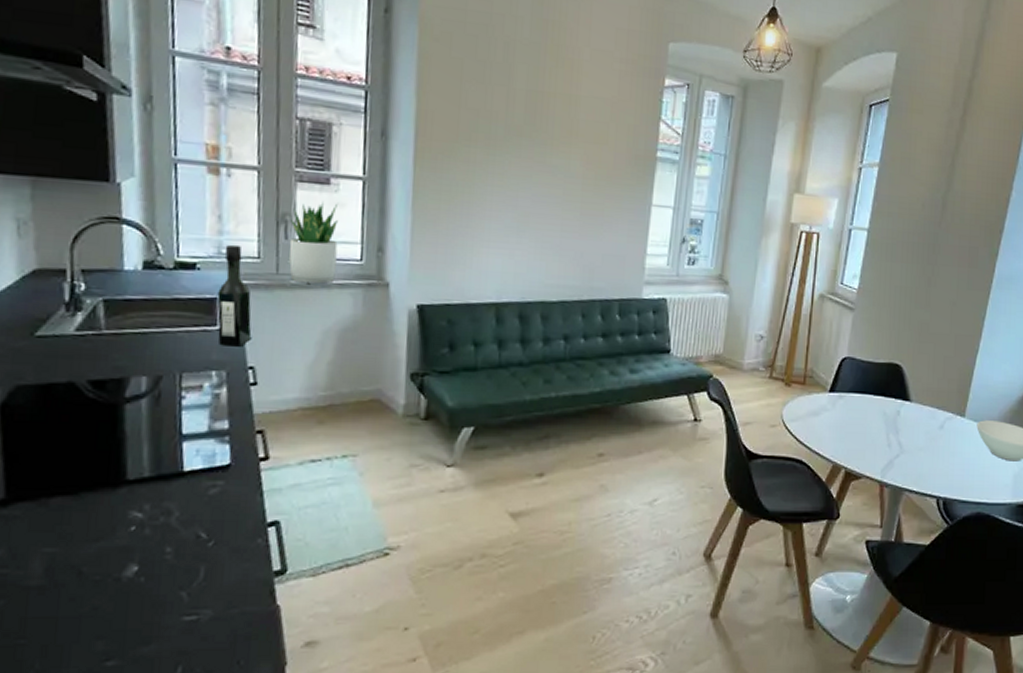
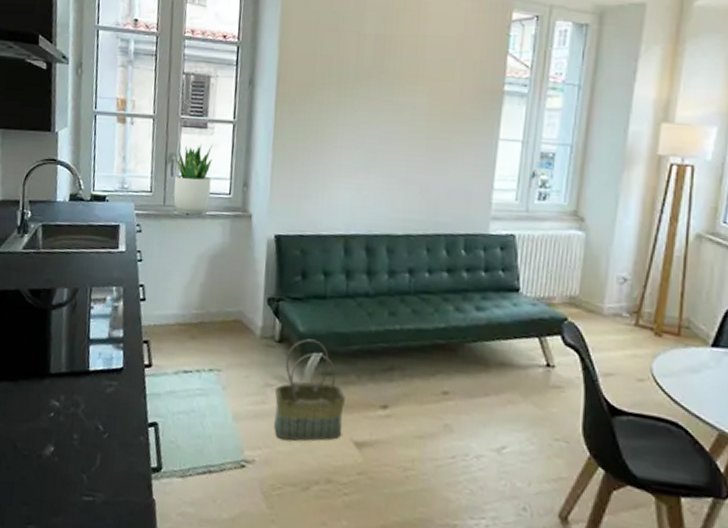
bottle: present [217,244,252,347] -> none [118,180,144,267]
basket: none [421,413,499,521] -> present [274,339,345,441]

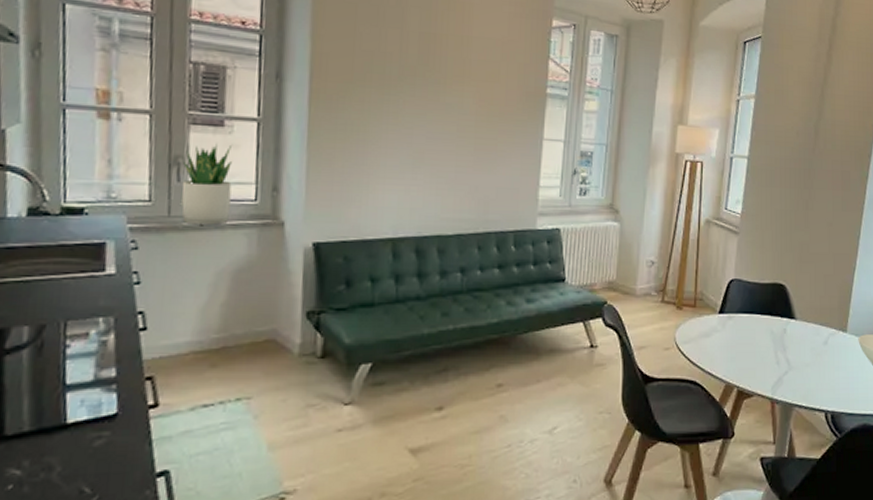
basket: present [274,339,345,441] -> none [318,350,398,462]

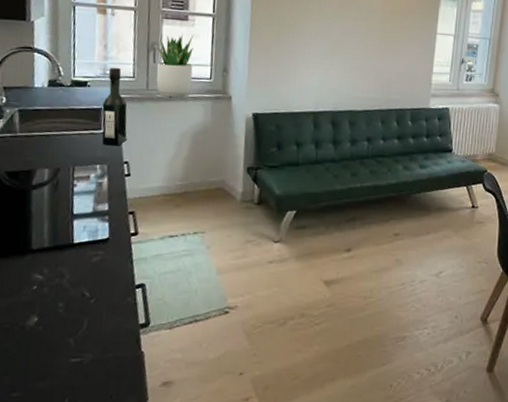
bottle: none [105,188,142,292] -> present [101,67,128,146]

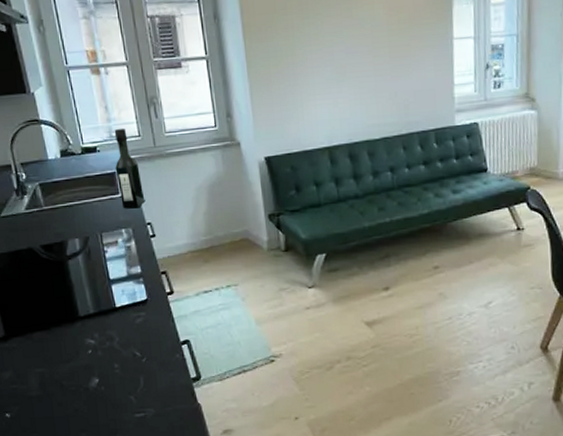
planter: present [156,34,193,97] -> none [157,83,198,152]

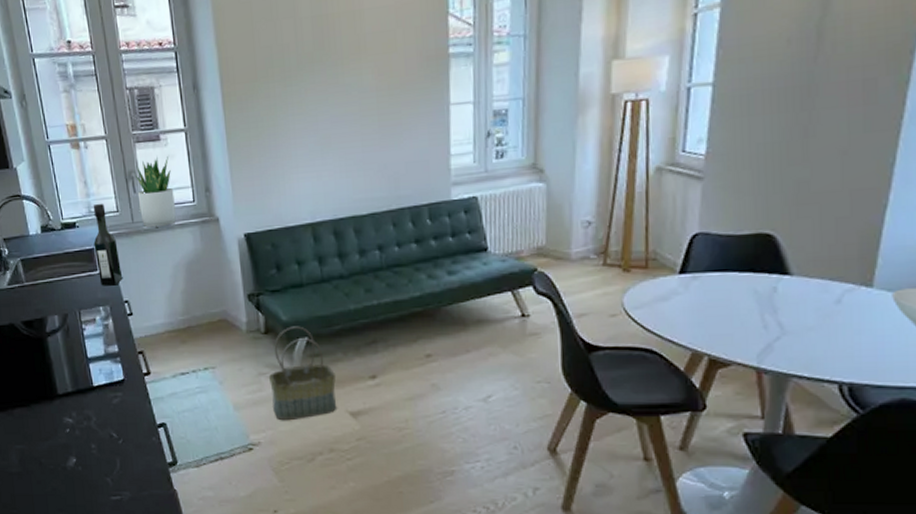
planter: none [157,83,198,152] -> present [136,156,176,228]
basket: none [289,243,353,333] -> present [268,326,336,421]

